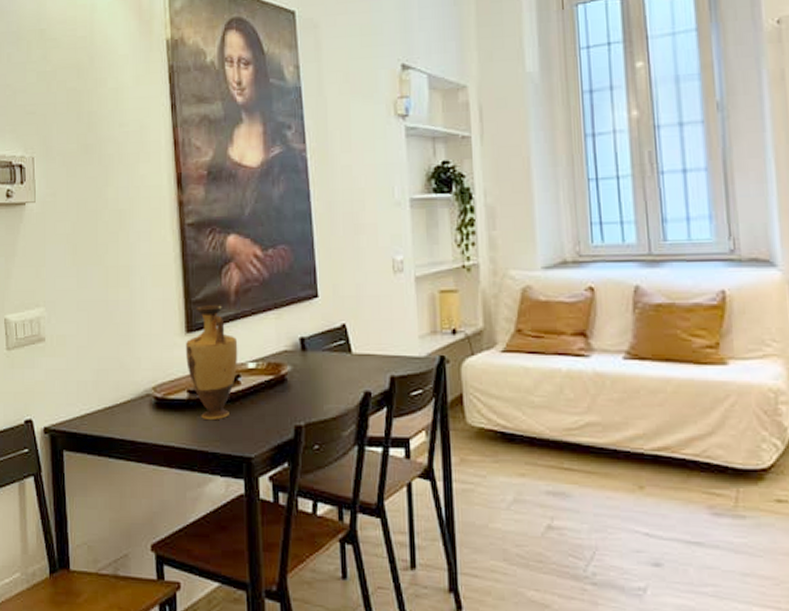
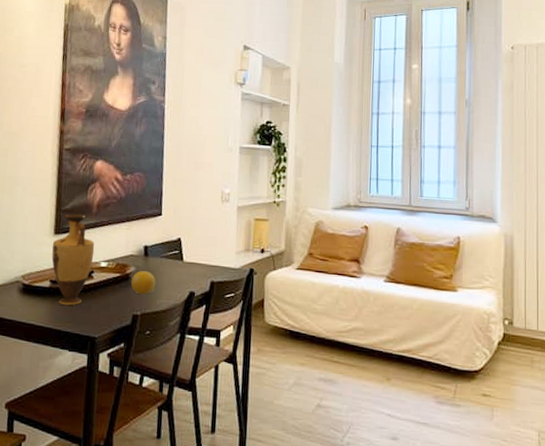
fruit: none [288,370,320,400] -> present [131,271,156,295]

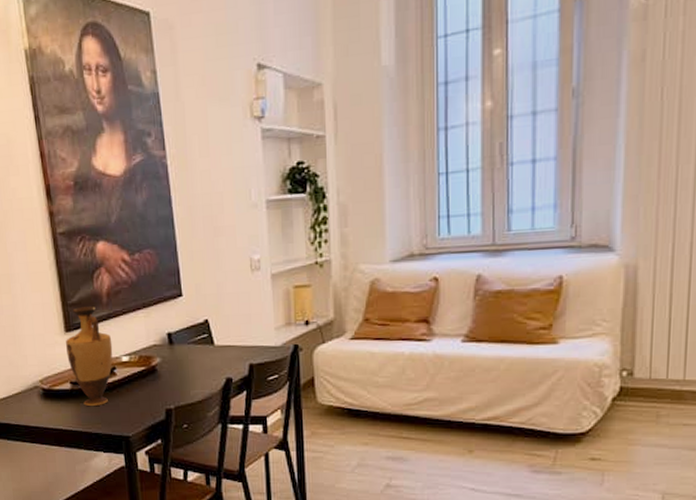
fruit: present [131,271,156,295] -> none [158,361,187,387]

